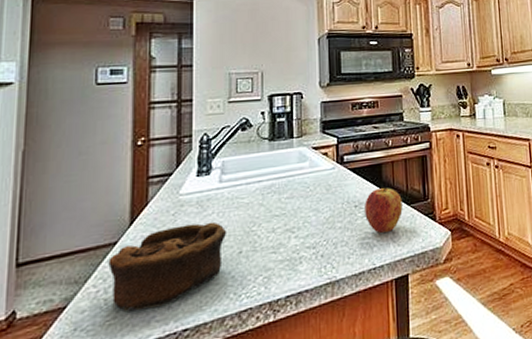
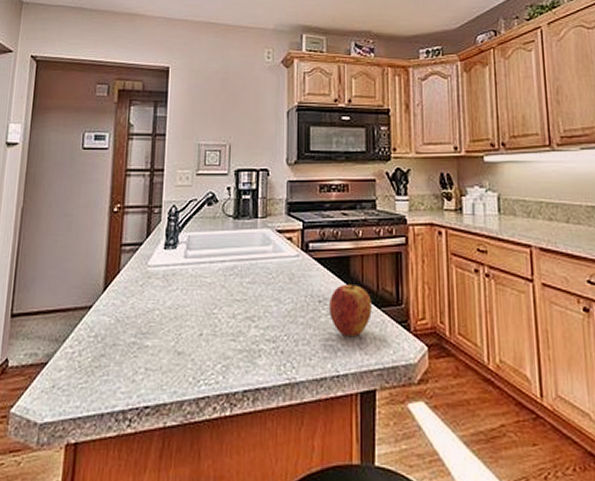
bowl: present [108,221,227,311] -> none [83,298,190,379]

